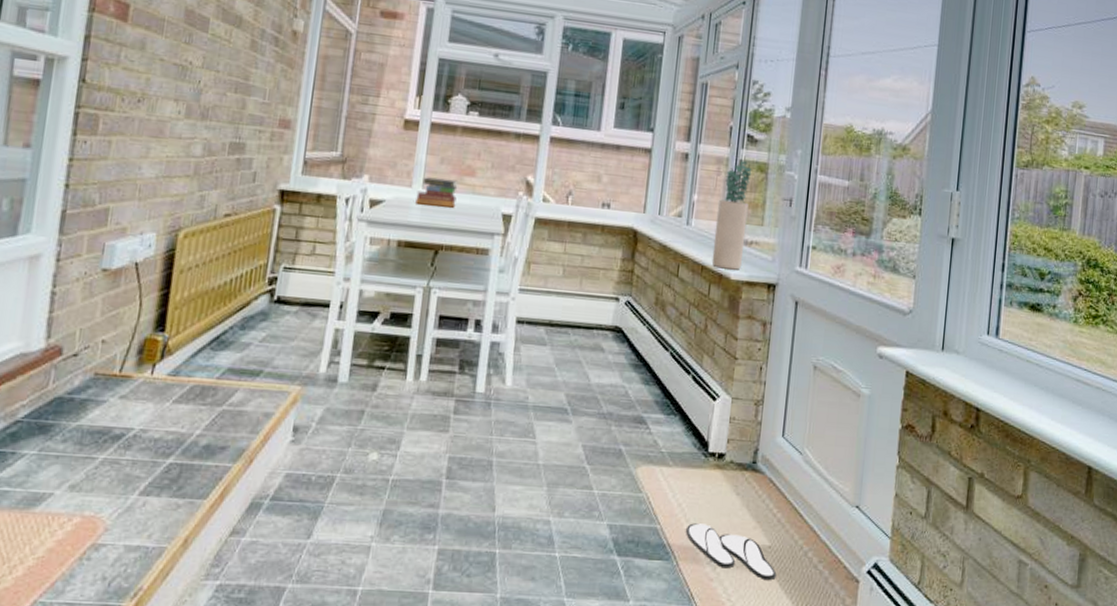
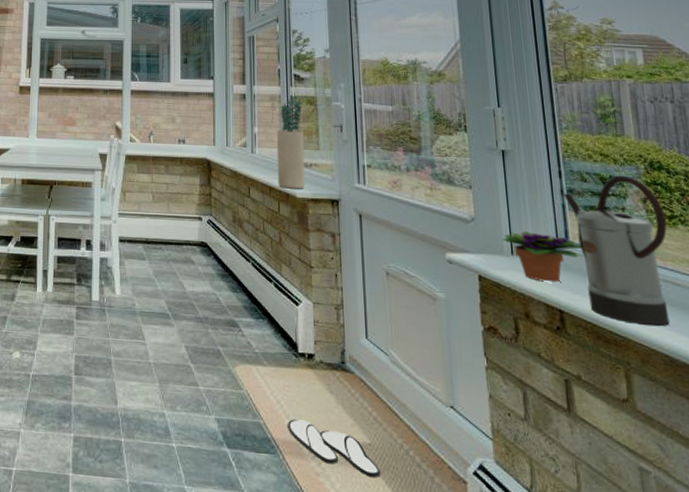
books: present [415,177,458,208] -> none [33,129,63,151]
potted flower: none [936,326,1009,380] -> present [502,231,582,283]
watering can: none [1002,271,1091,425] -> present [563,175,670,326]

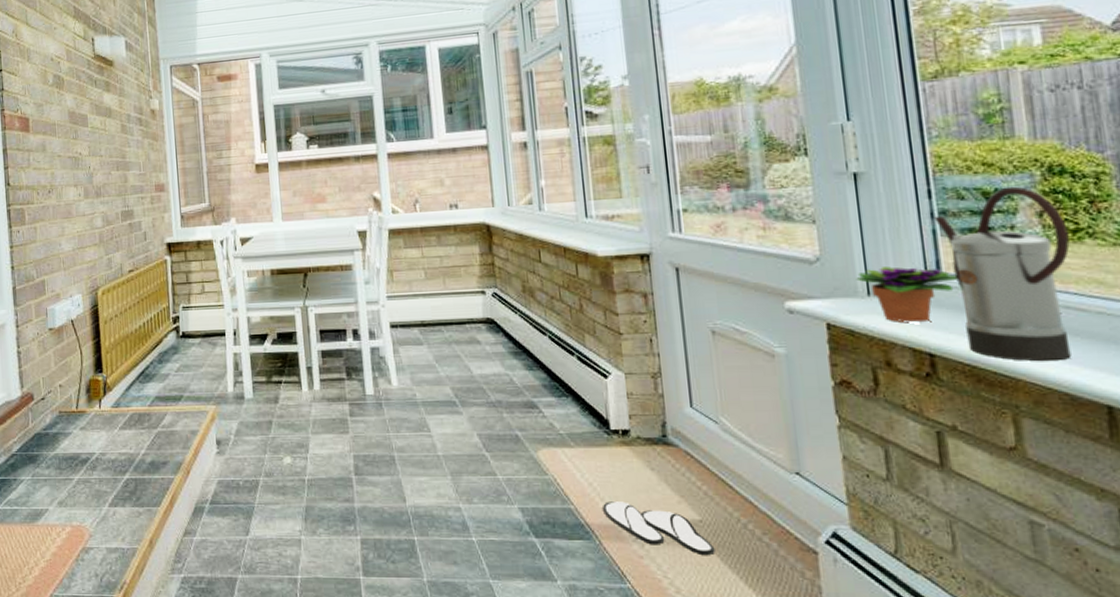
vase: present [276,92,305,189] -> none [567,132,607,247]

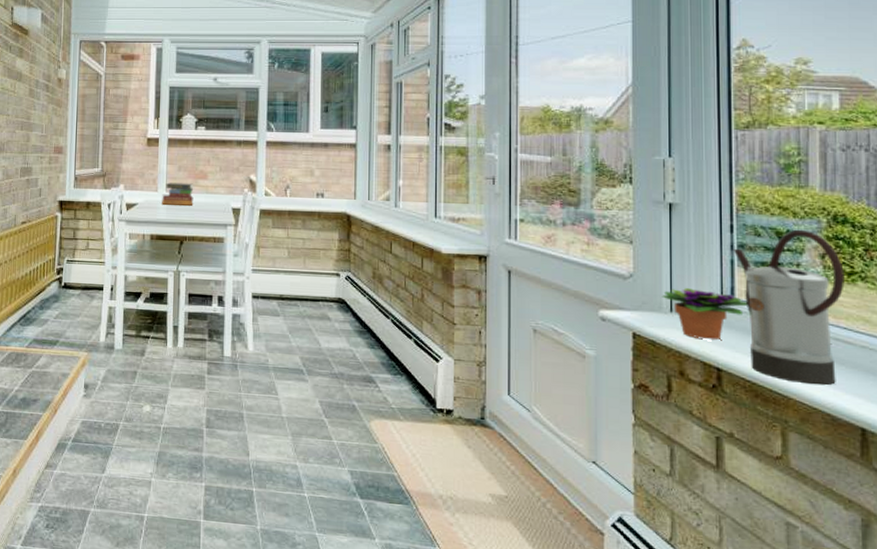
books: none [278,208,314,235] -> present [162,182,194,206]
slippers: present [603,501,715,555] -> none [422,472,516,528]

